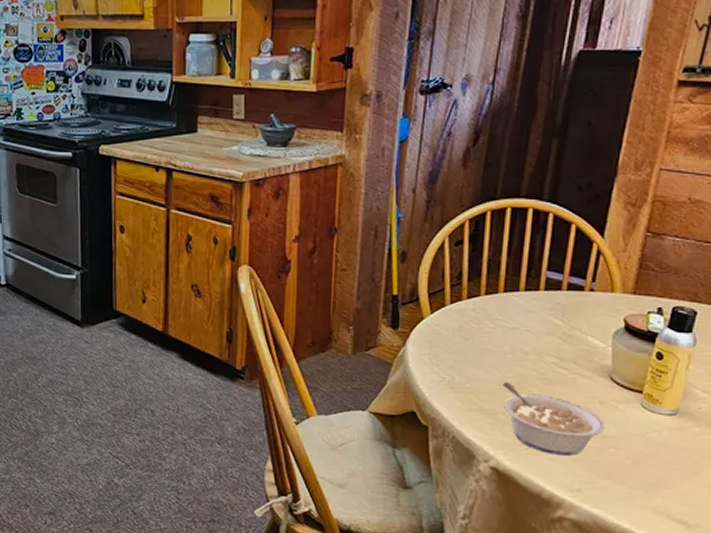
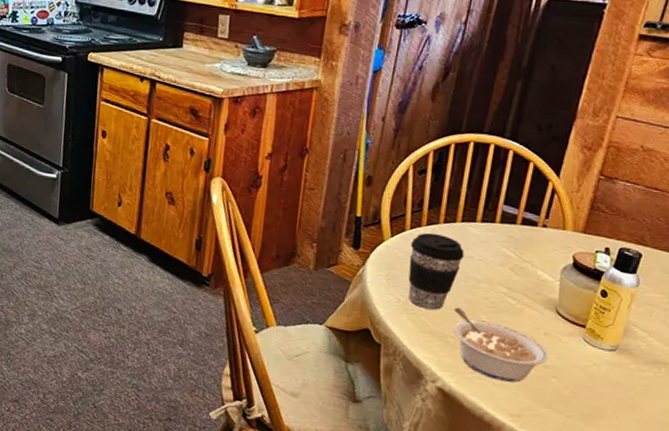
coffee cup: none [451,306,509,386] -> present [408,232,465,310]

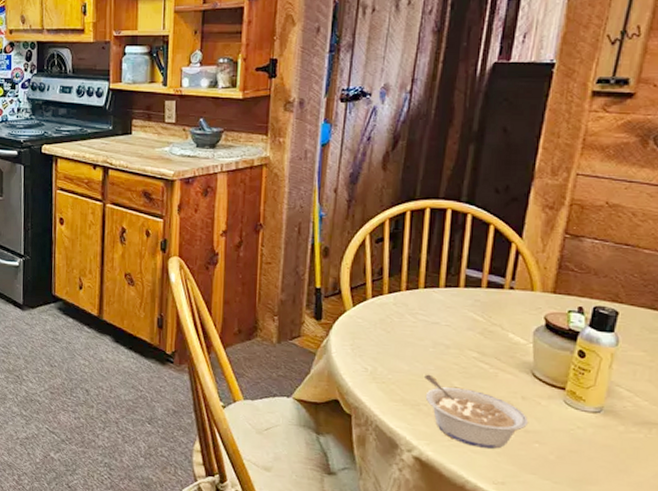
coffee cup: present [408,232,465,310] -> none [373,300,430,378]

